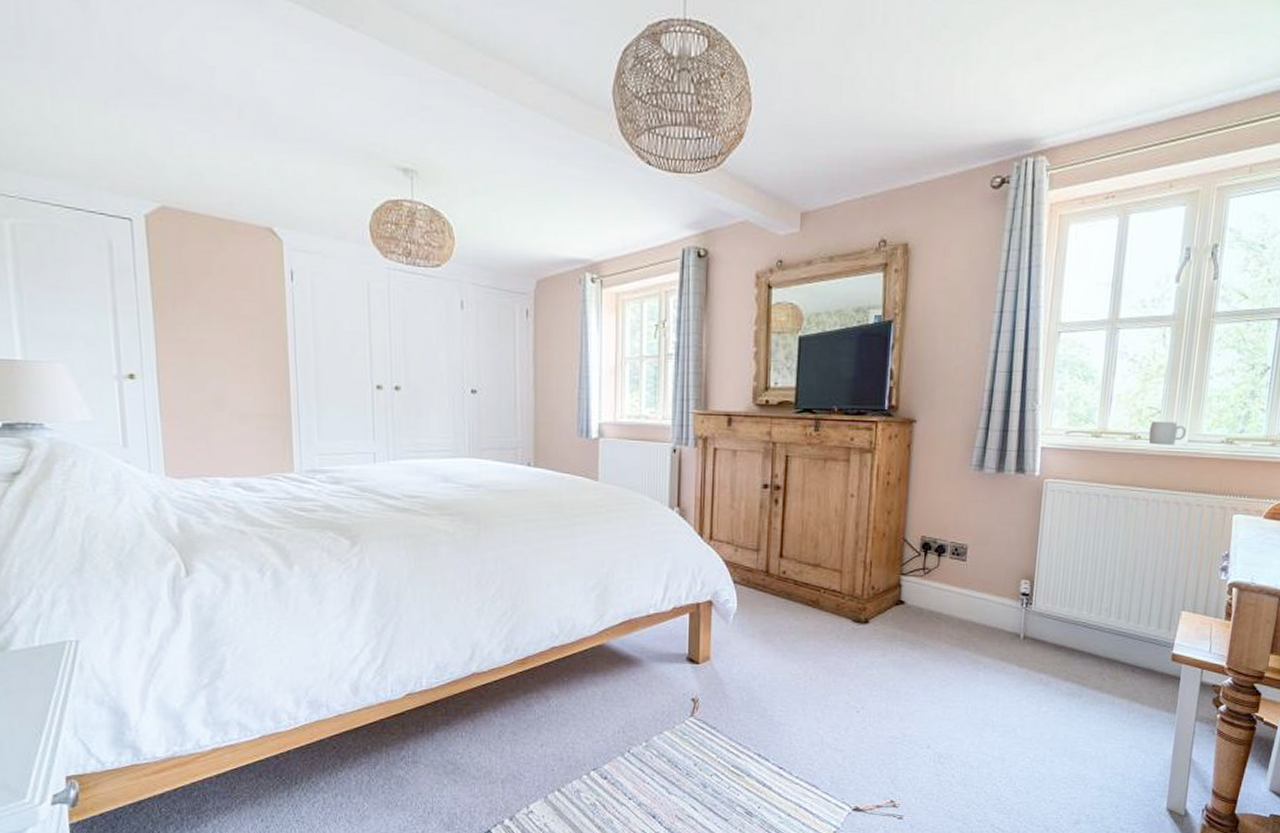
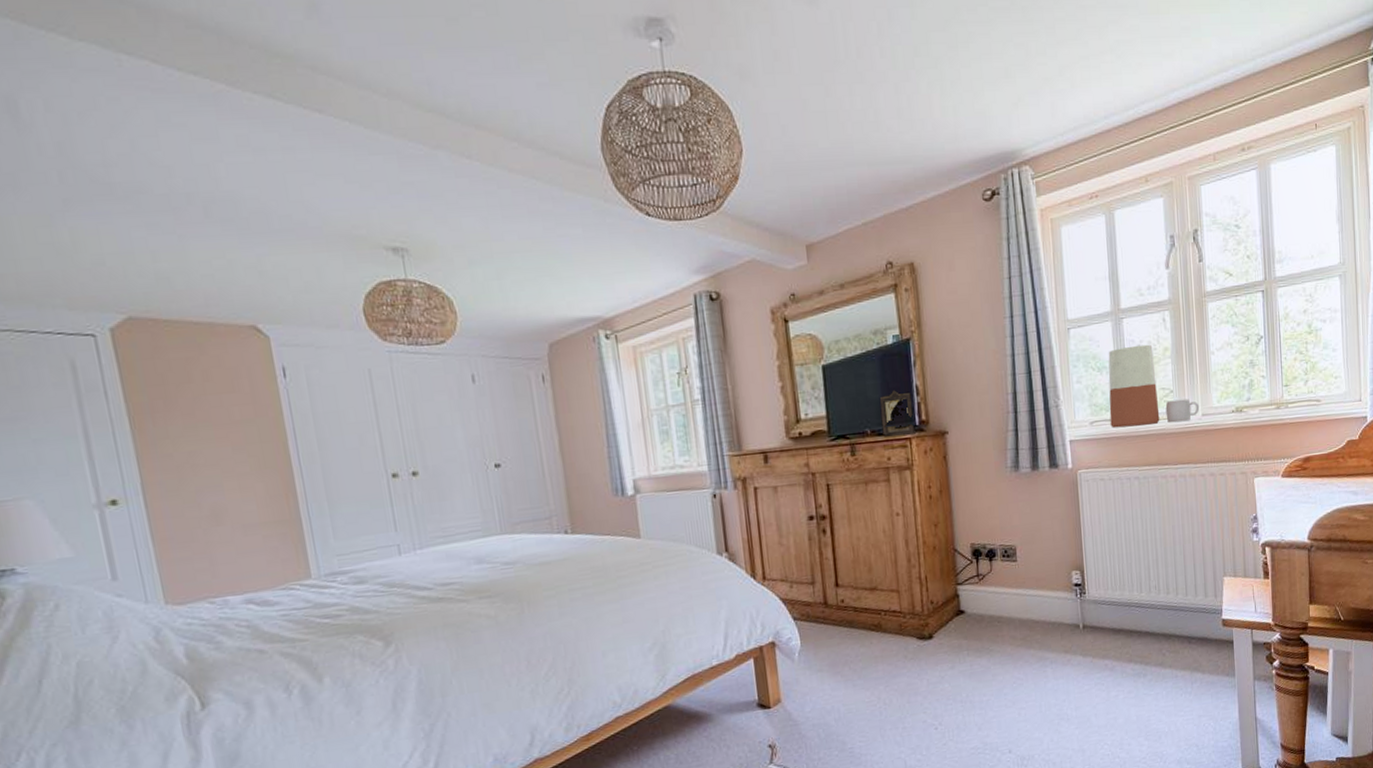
photo frame: none [849,371,885,418] -> present [880,390,917,437]
vase: none [1087,358,1147,444] -> present [1108,344,1160,429]

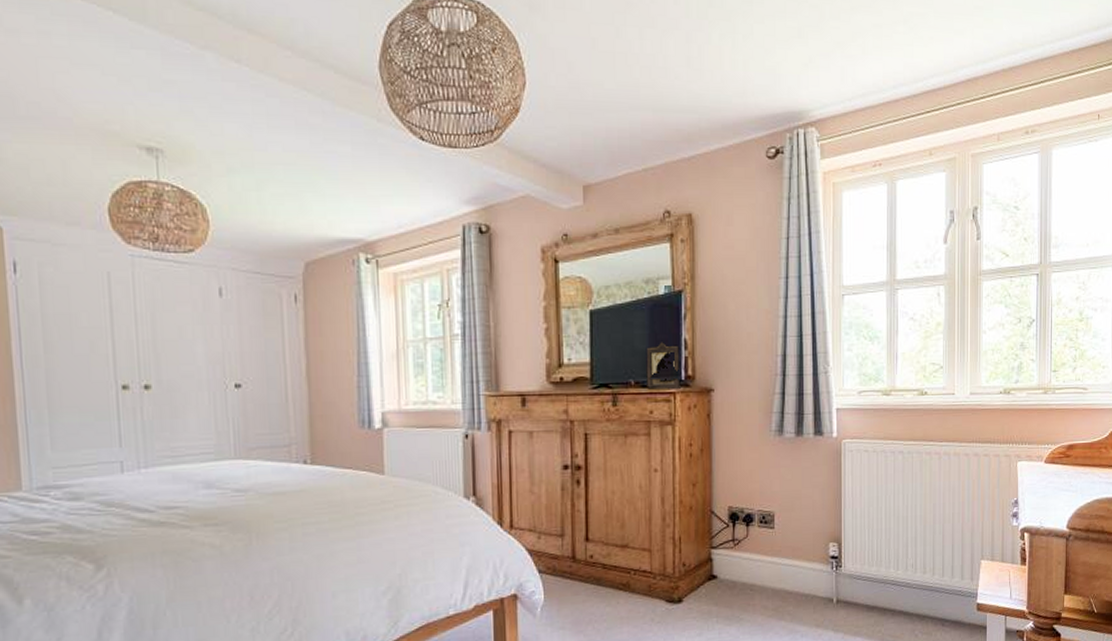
vase: present [1108,344,1160,429] -> none [878,317,928,400]
mug: present [1165,398,1200,423] -> none [934,376,968,399]

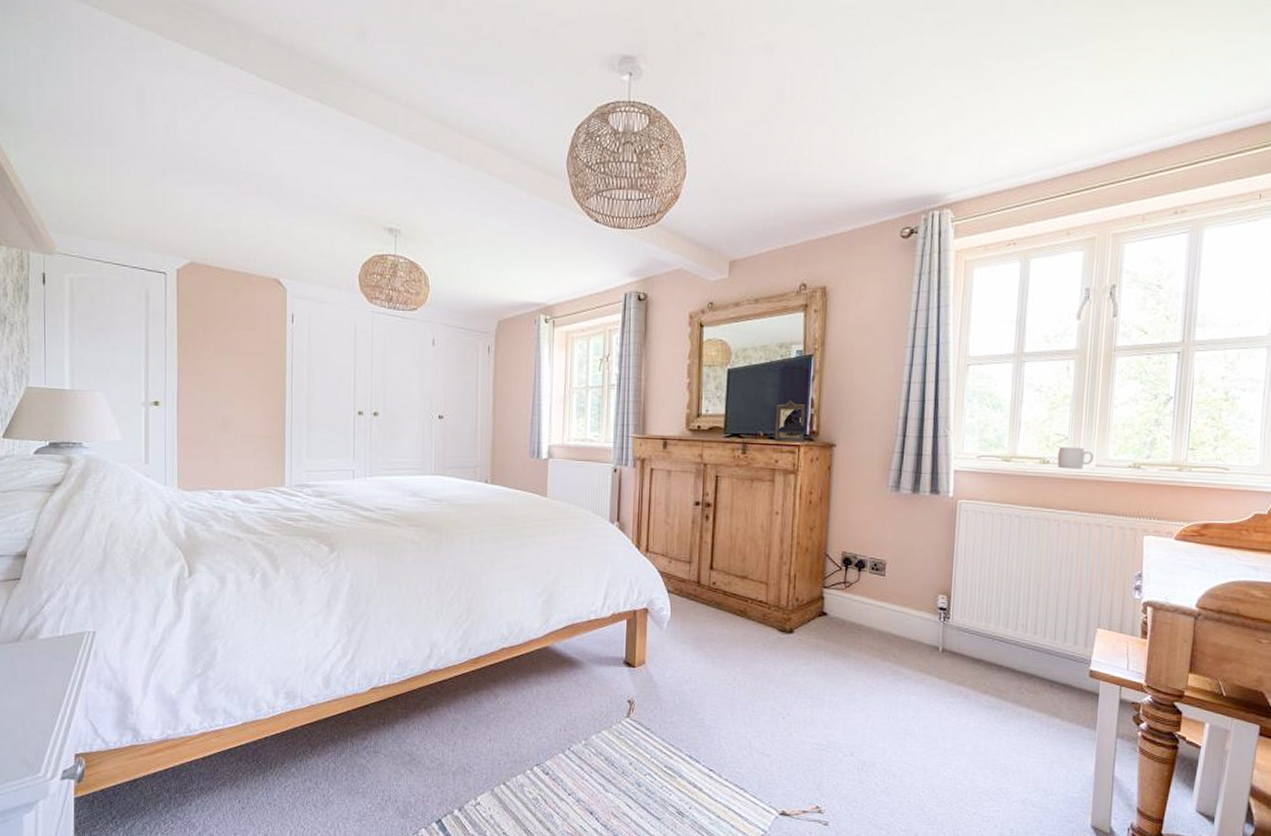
mug: none [934,376,968,399] -> present [1057,446,1094,470]

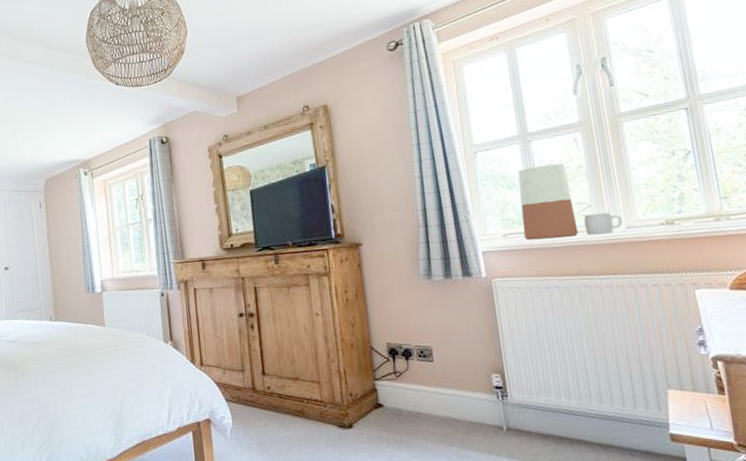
photo frame: present [774,400,807,442] -> none [300,209,333,248]
vase: none [998,389,1053,468] -> present [517,163,579,241]

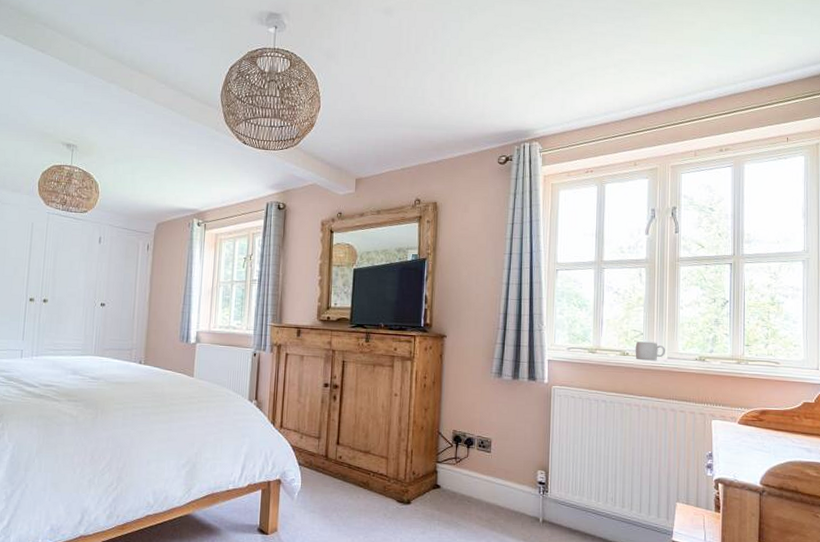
vase: present [517,163,579,241] -> none [585,291,630,359]

